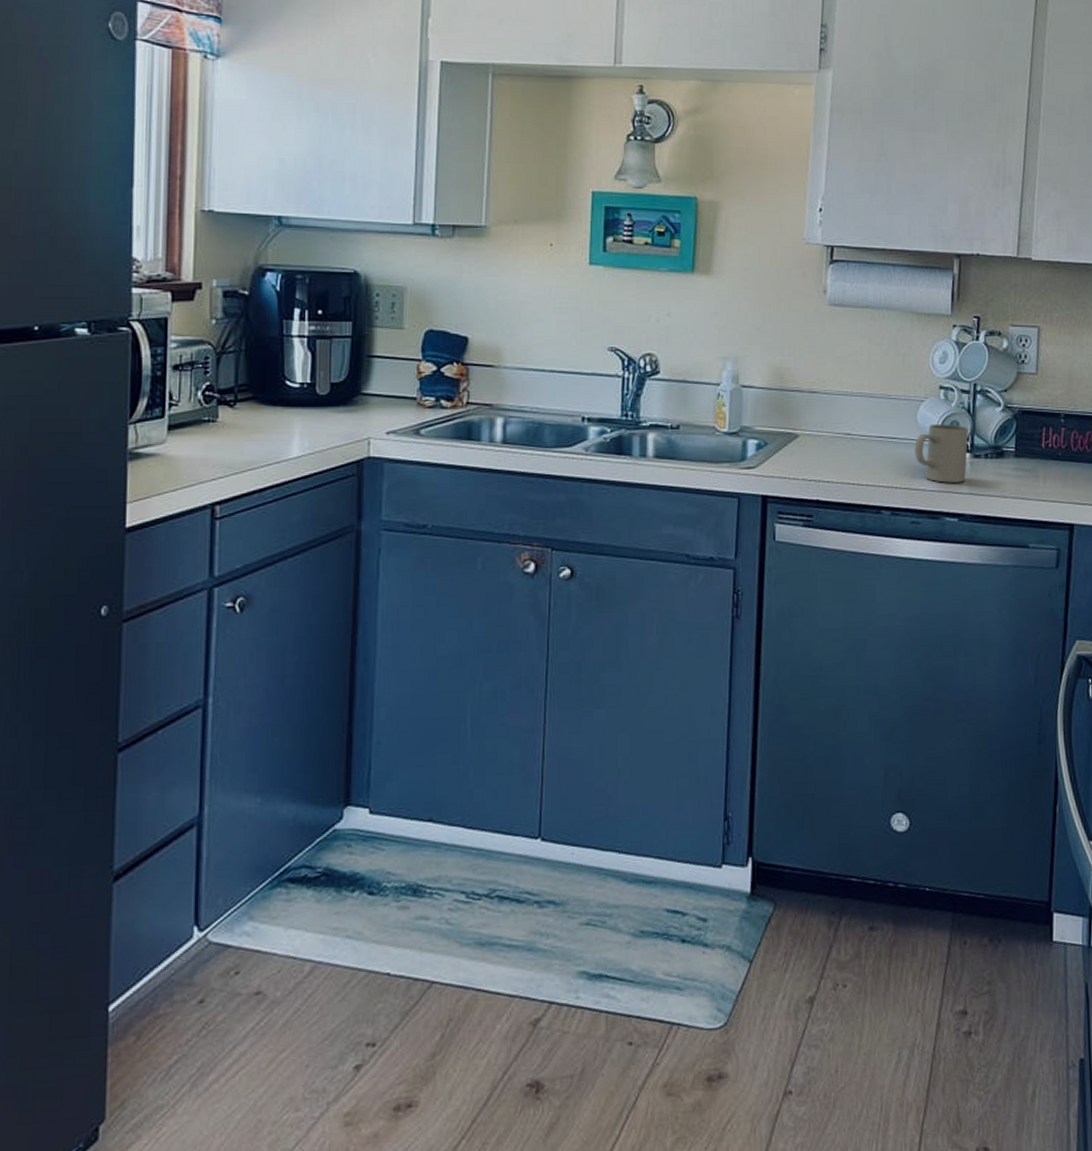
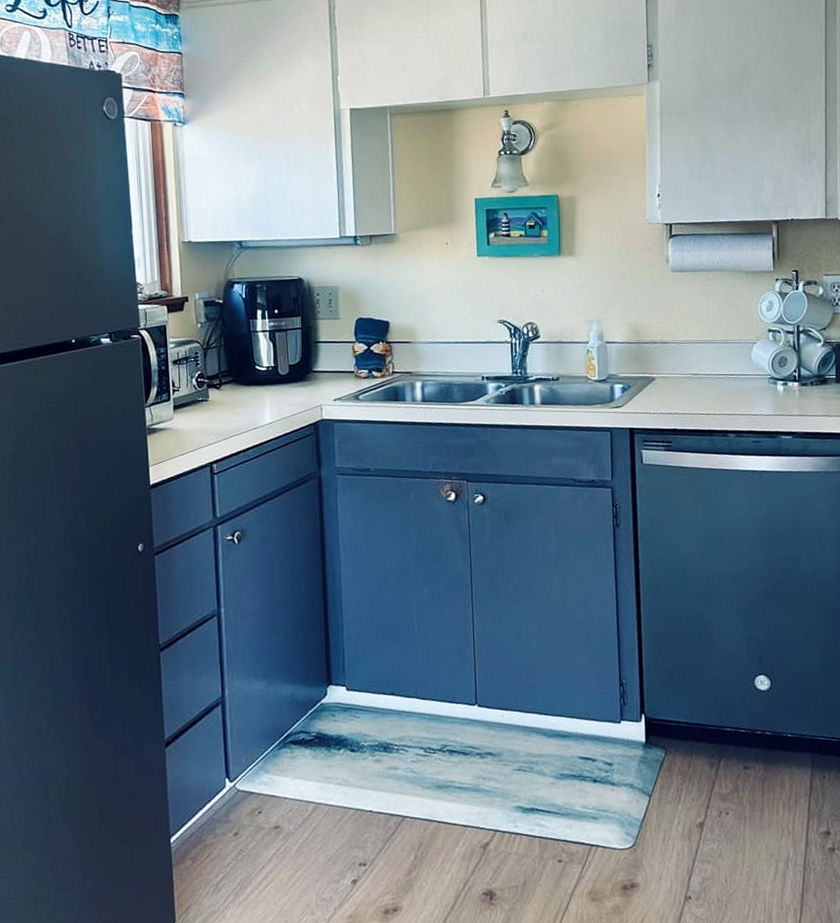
mug: present [914,423,968,483] -> none [751,360,796,408]

